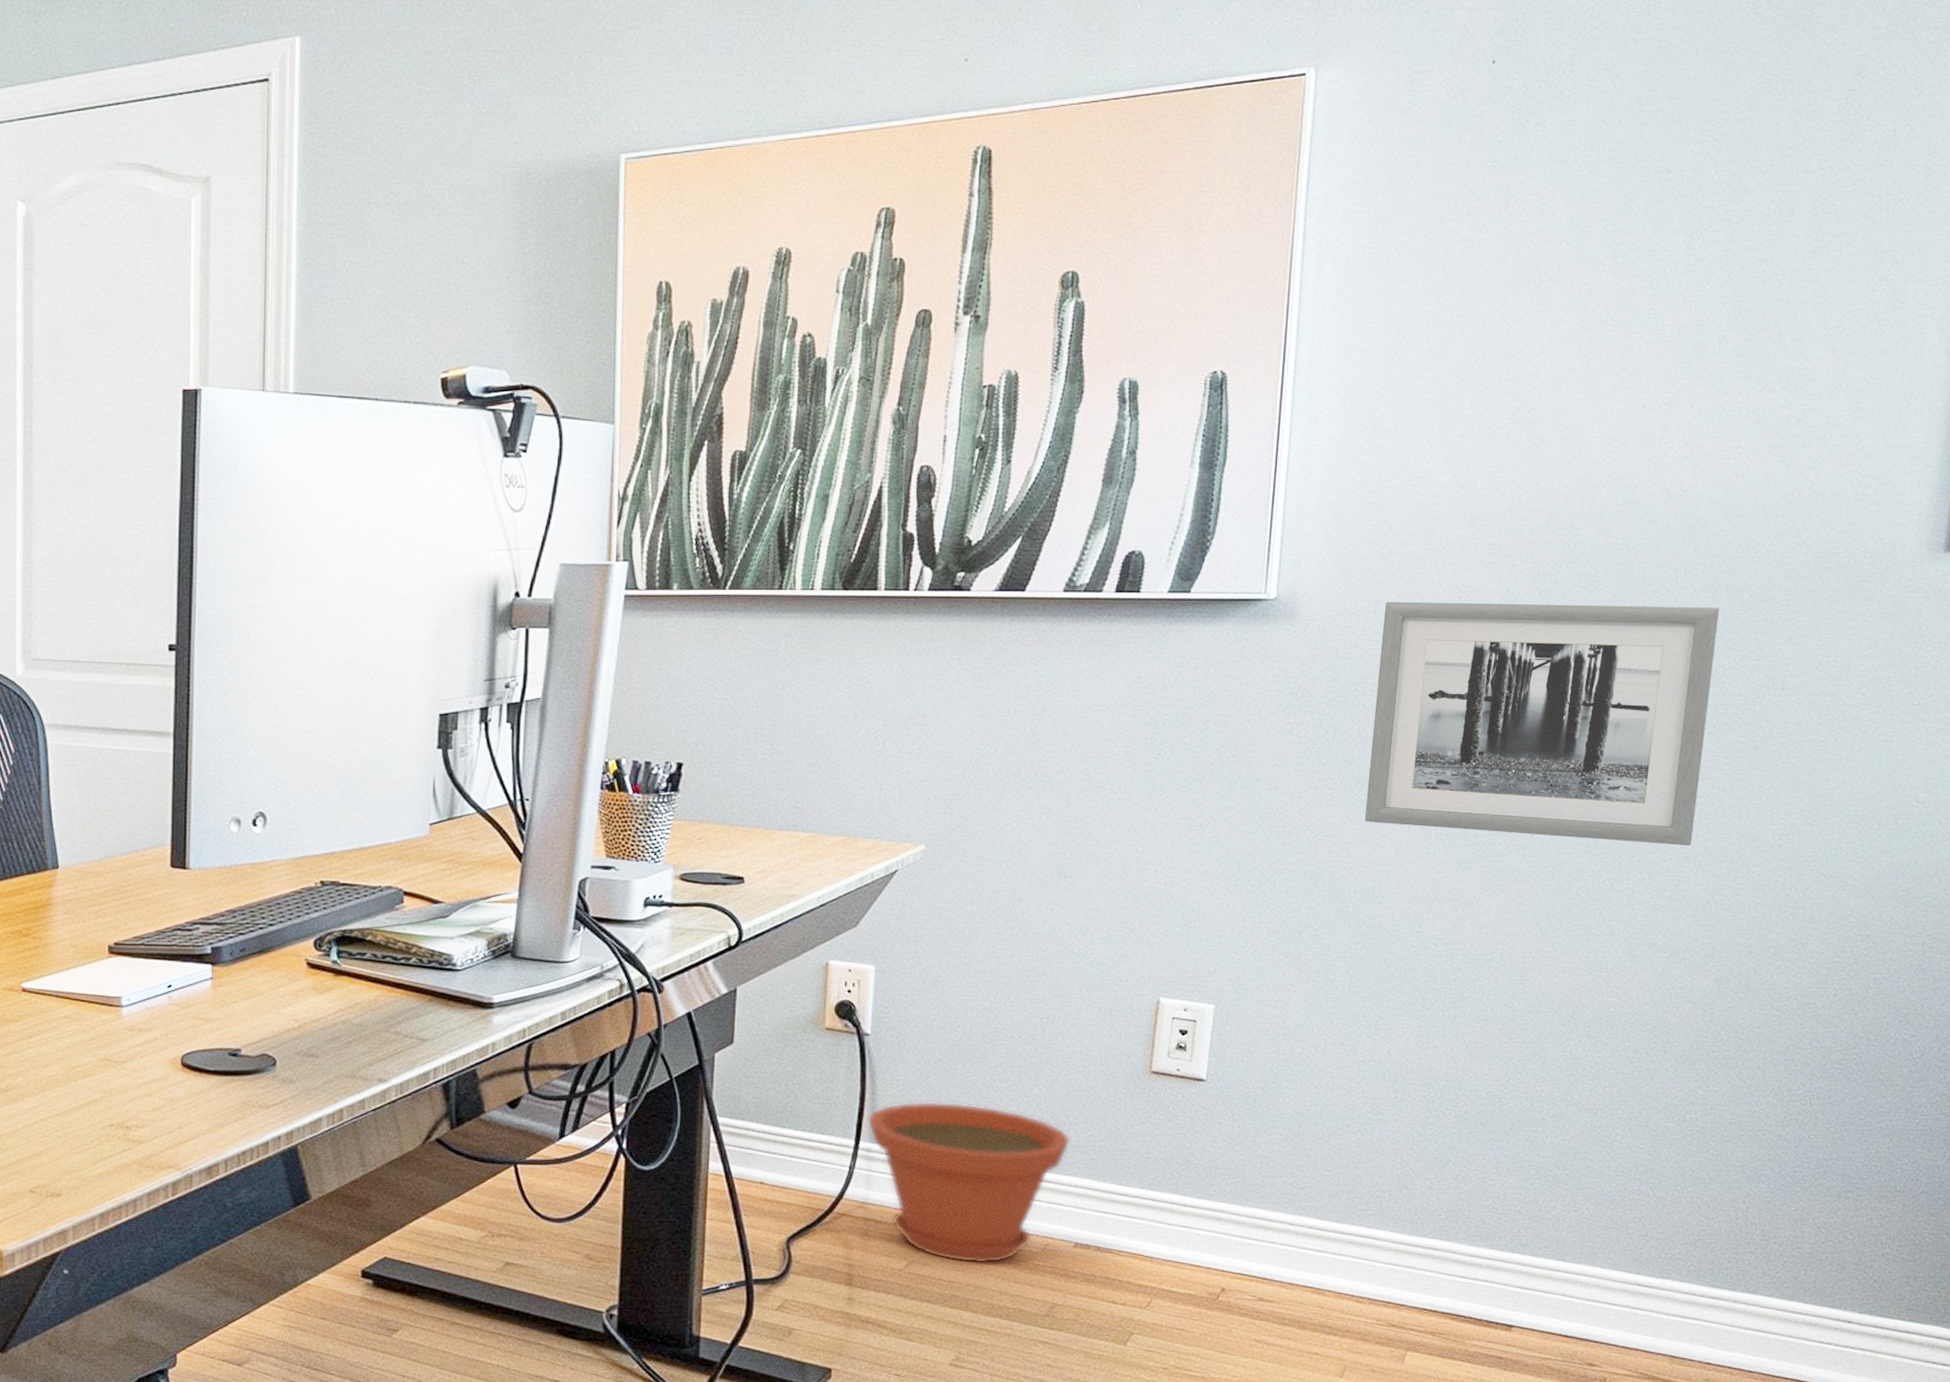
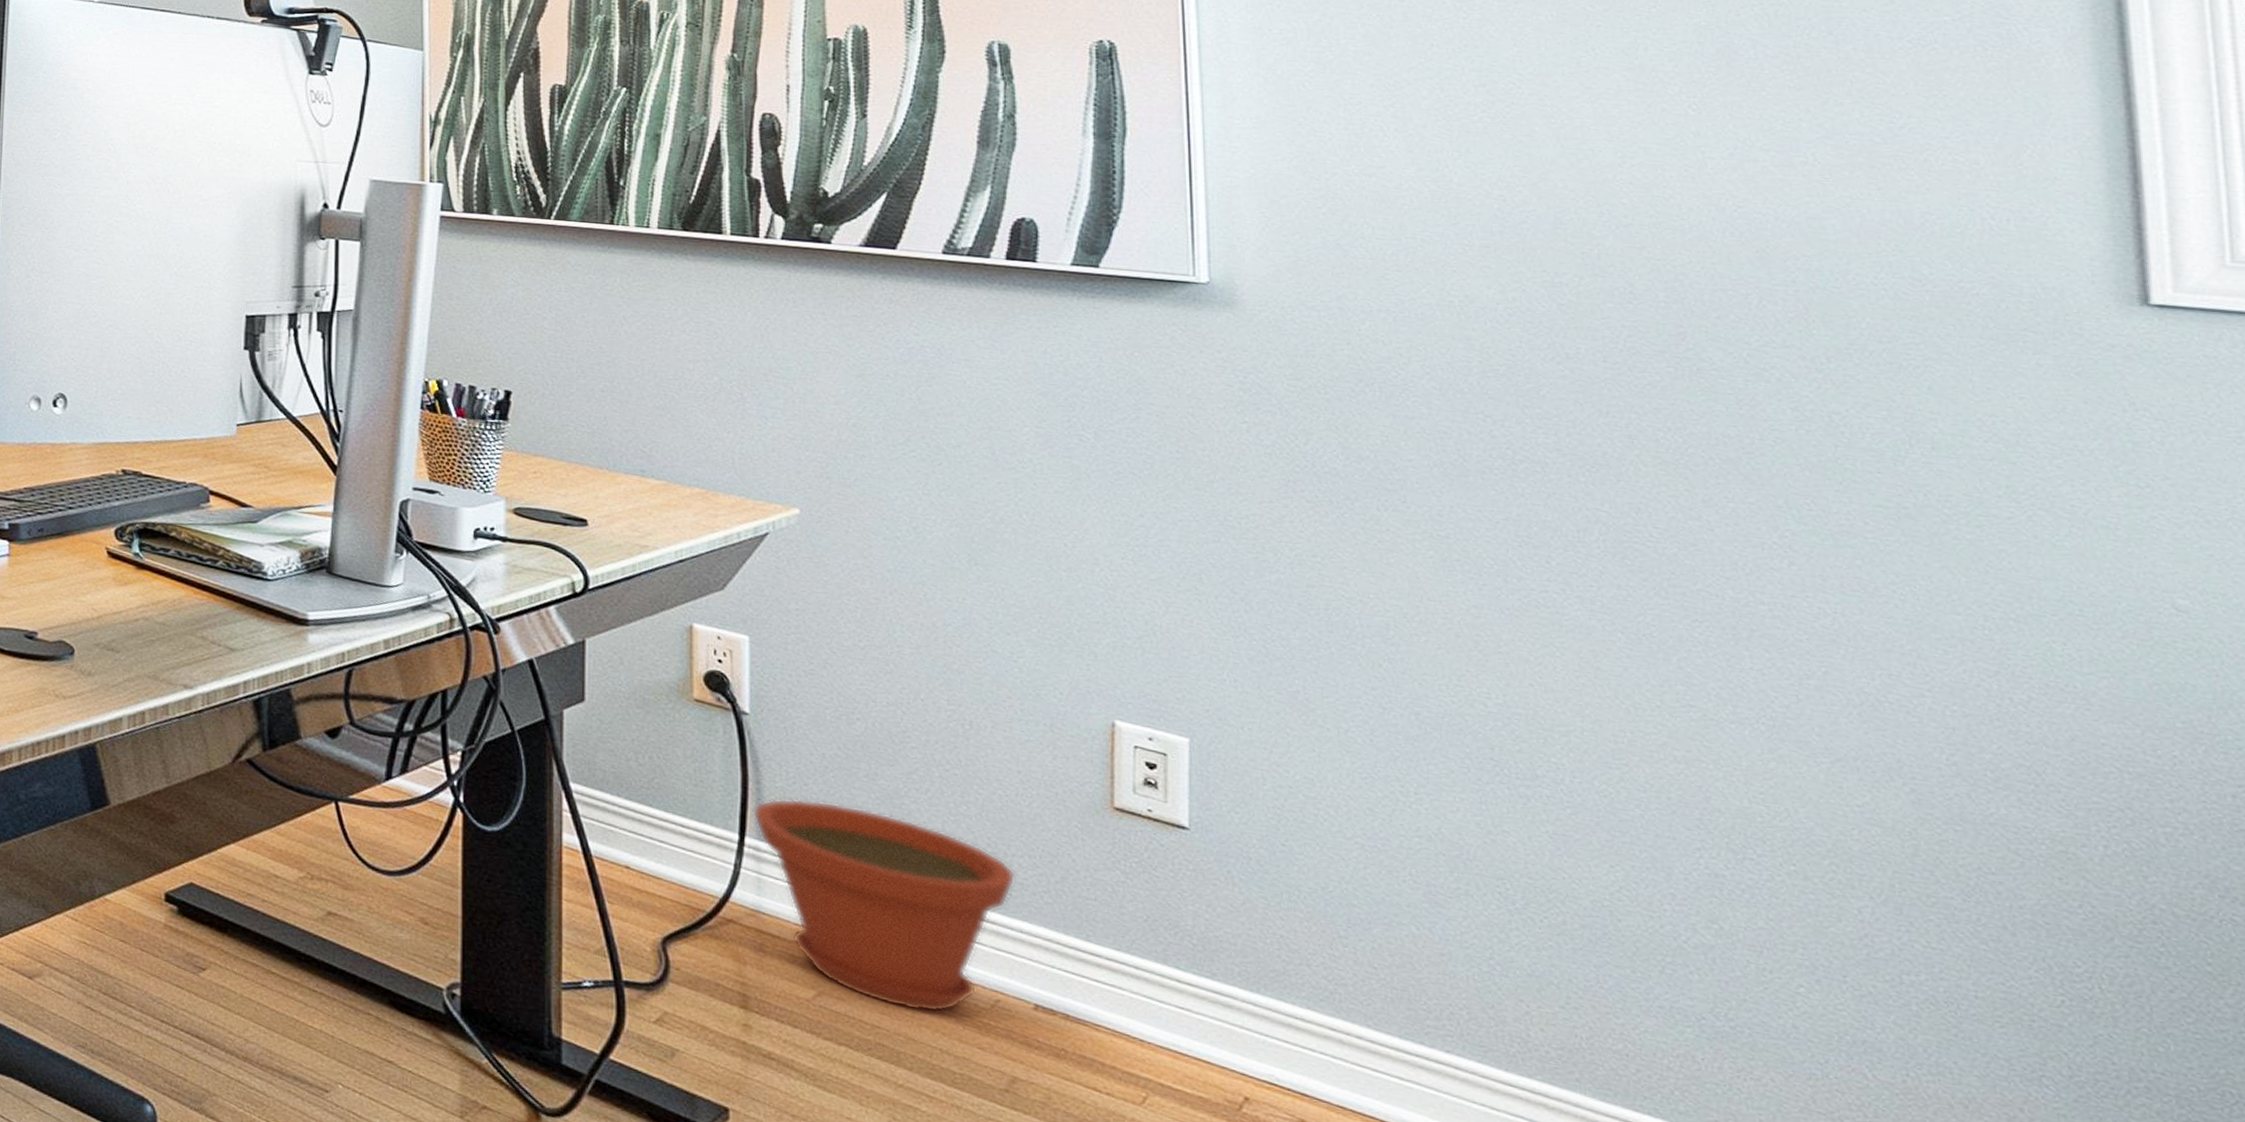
wall art: present [1364,601,1720,846] -> none [1351,298,1837,627]

